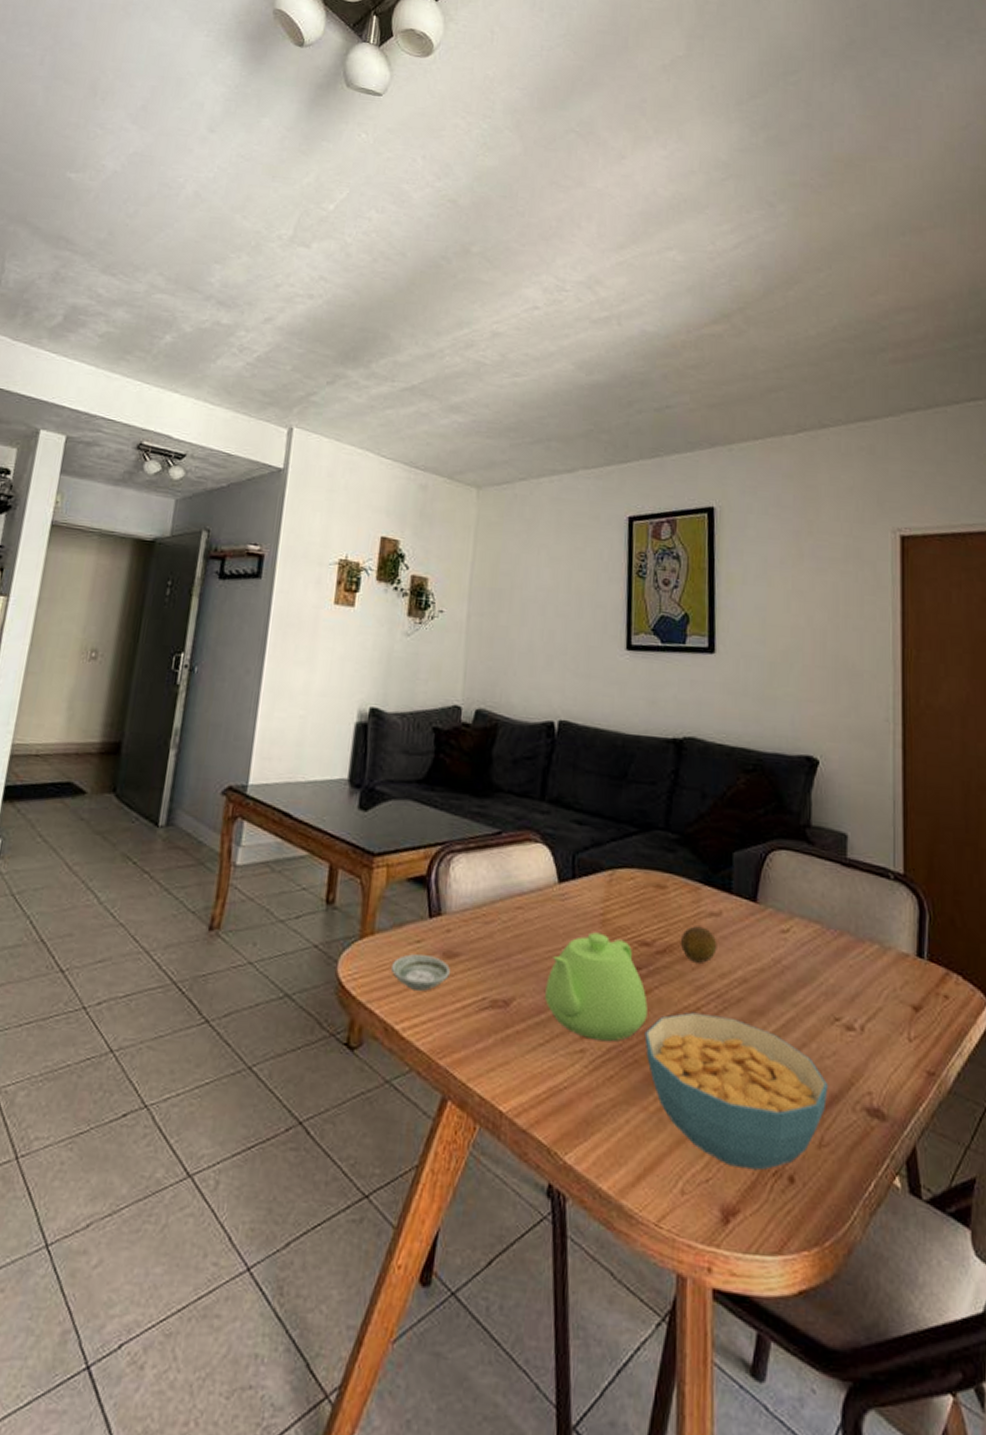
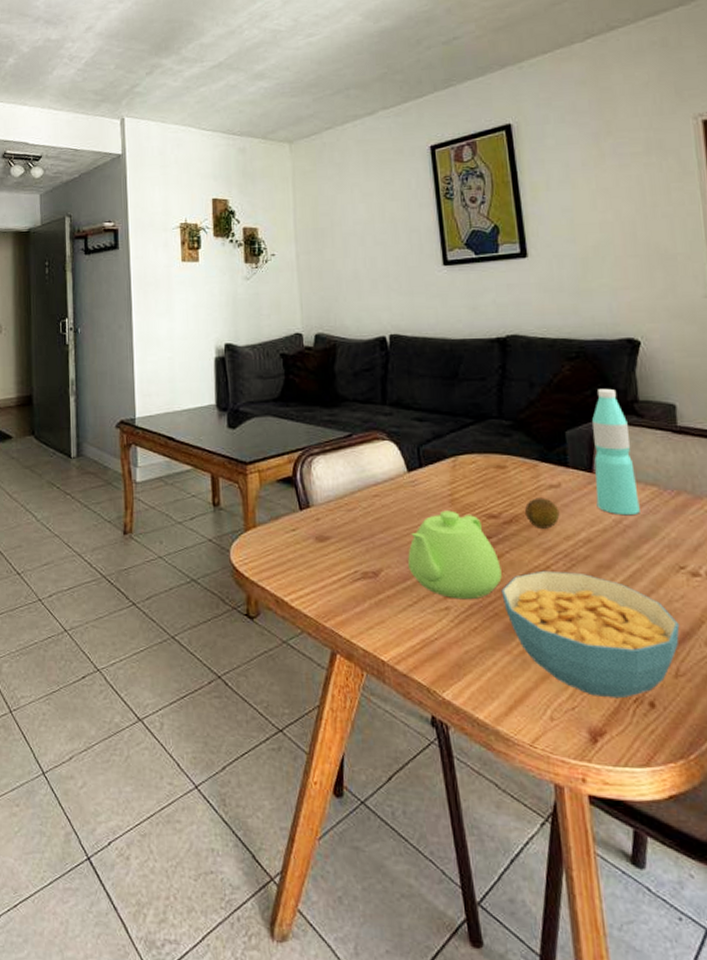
saucer: present [390,954,451,991] -> none [273,540,325,569]
water bottle: none [757,808,801,956] -> present [591,388,640,516]

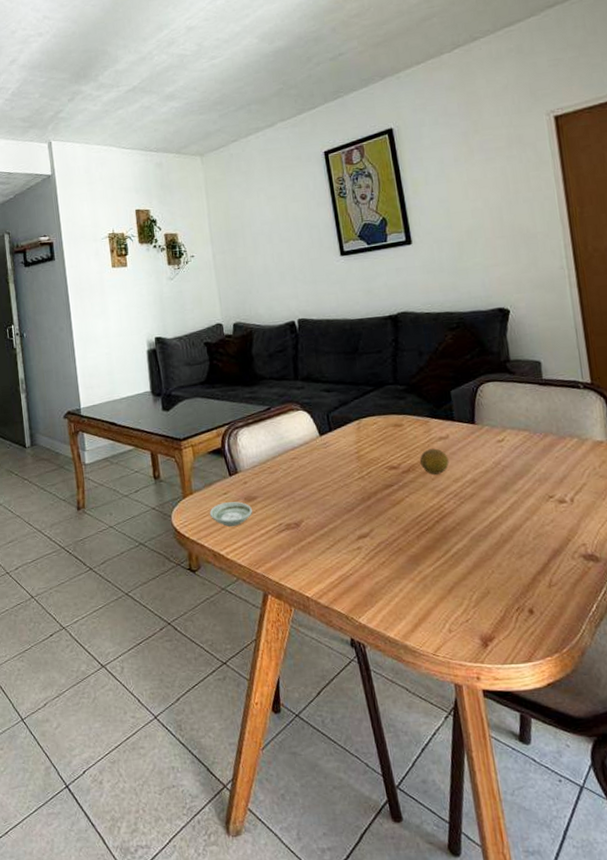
saucer: none [273,540,325,569] -> present [209,501,253,527]
teapot: present [408,510,502,600] -> none [324,465,404,540]
cereal bowl: present [501,570,680,699] -> none [403,508,551,609]
water bottle: present [591,388,640,516] -> none [472,351,515,458]

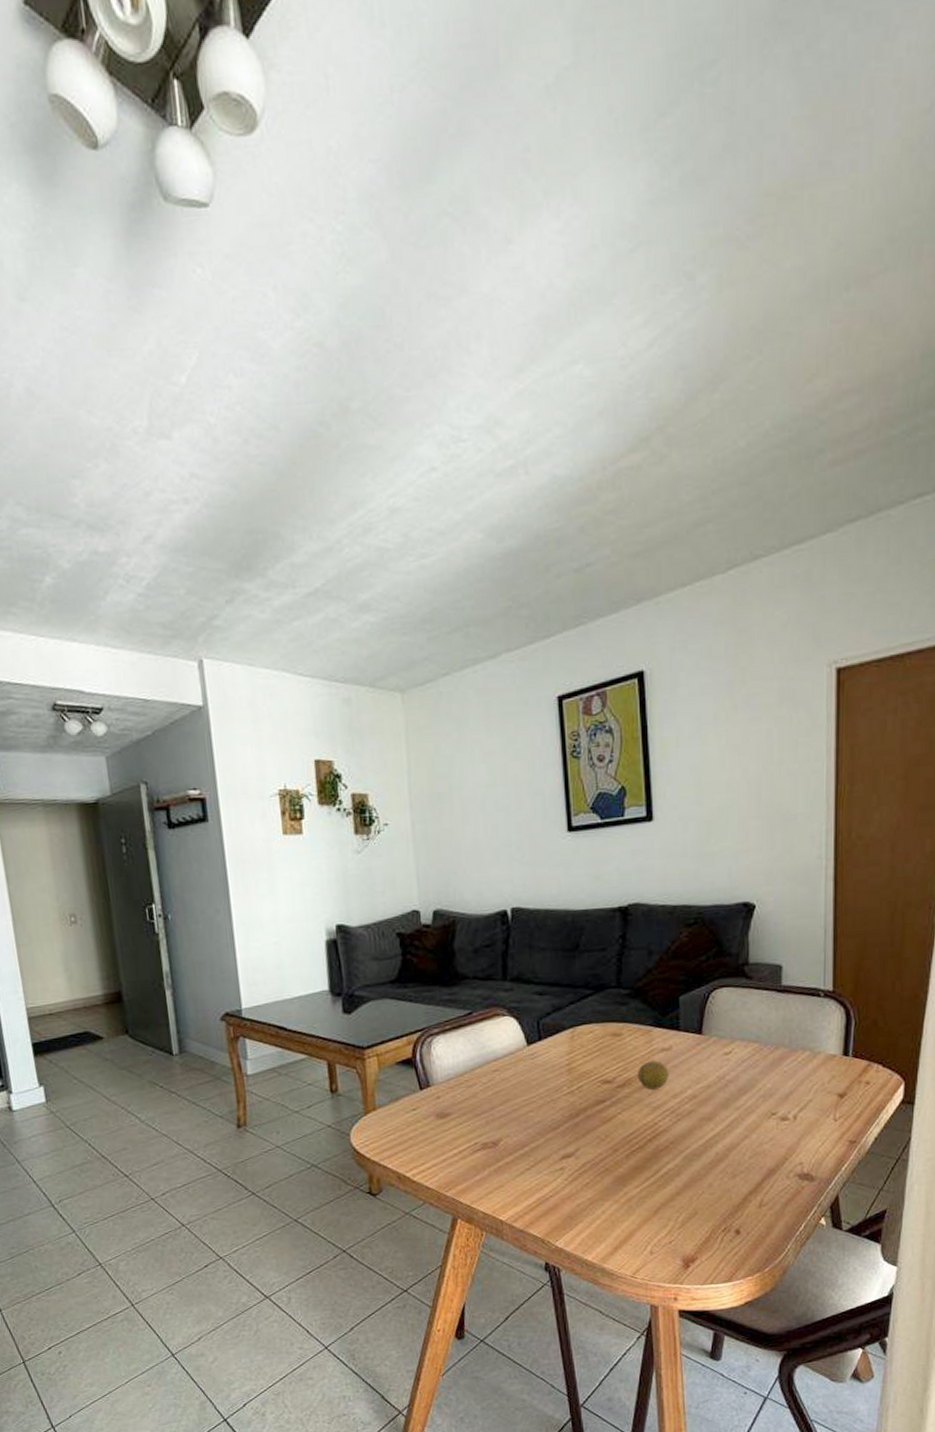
saucer: present [209,501,253,527] -> none [394,1118,446,1146]

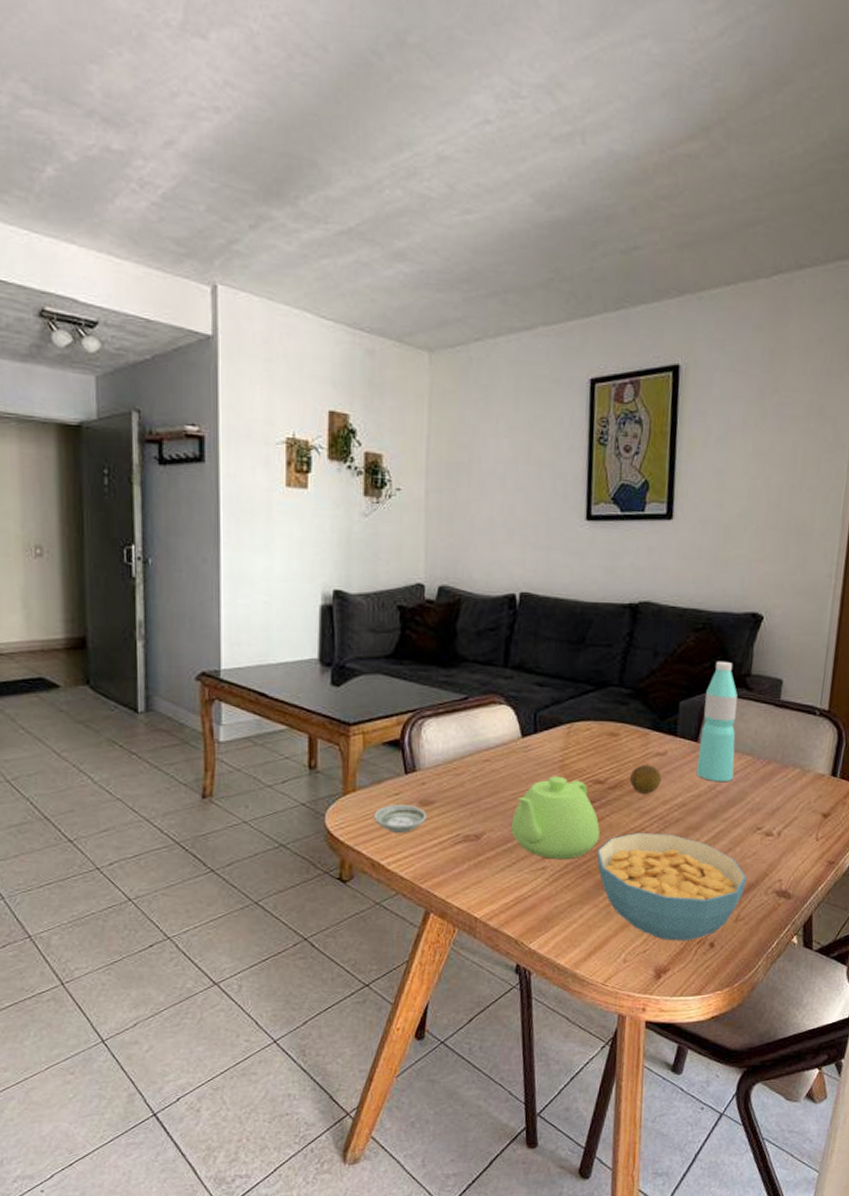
saucer: none [394,1118,446,1146] -> present [373,805,428,833]
teapot: none [526,1079,613,1160] -> present [511,776,600,860]
cereal bowl: none [612,1126,767,1230] -> present [596,832,747,941]
water bottle: none [703,952,742,1072] -> present [696,661,738,782]

